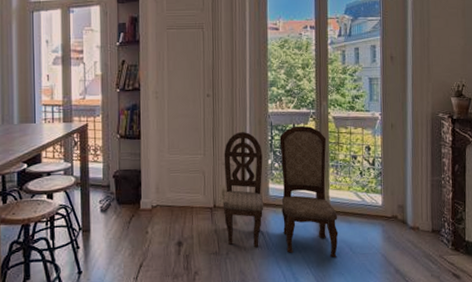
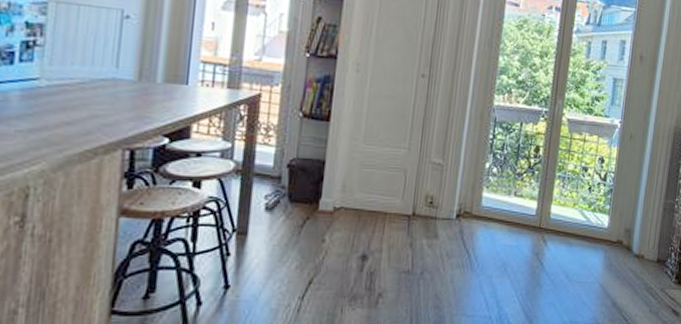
dining chair: present [223,125,339,258] -> none [424,124,558,285]

